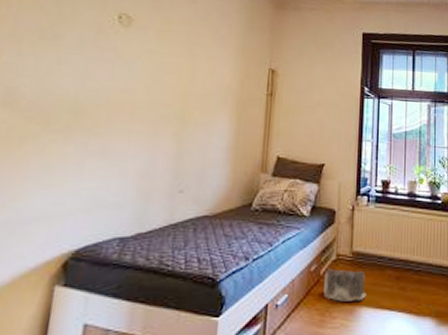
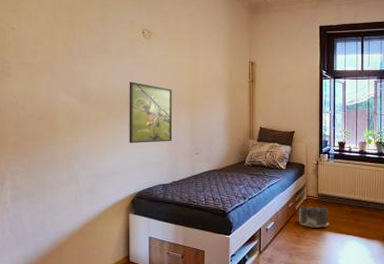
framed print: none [72,82,154,174] -> present [129,81,173,143]

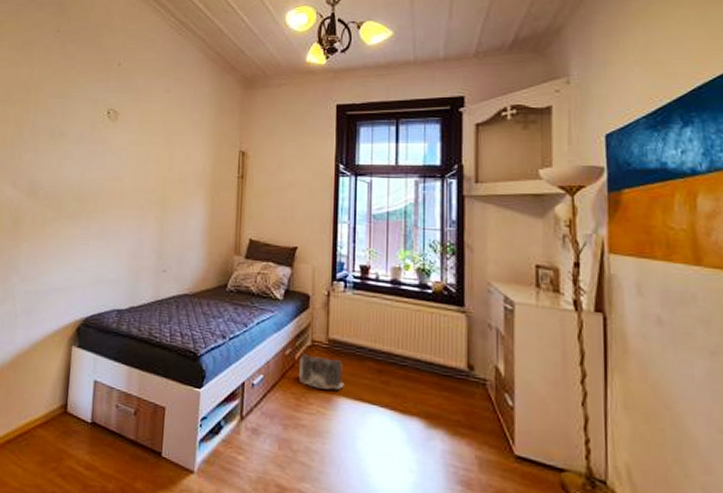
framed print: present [129,81,173,143] -> none [79,173,139,254]

